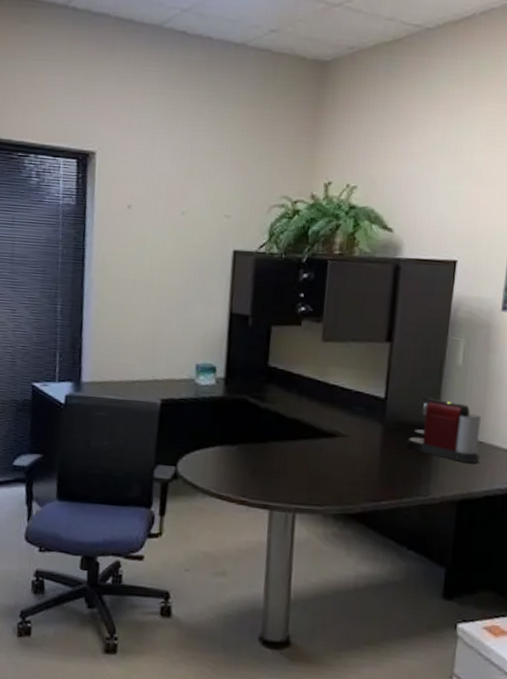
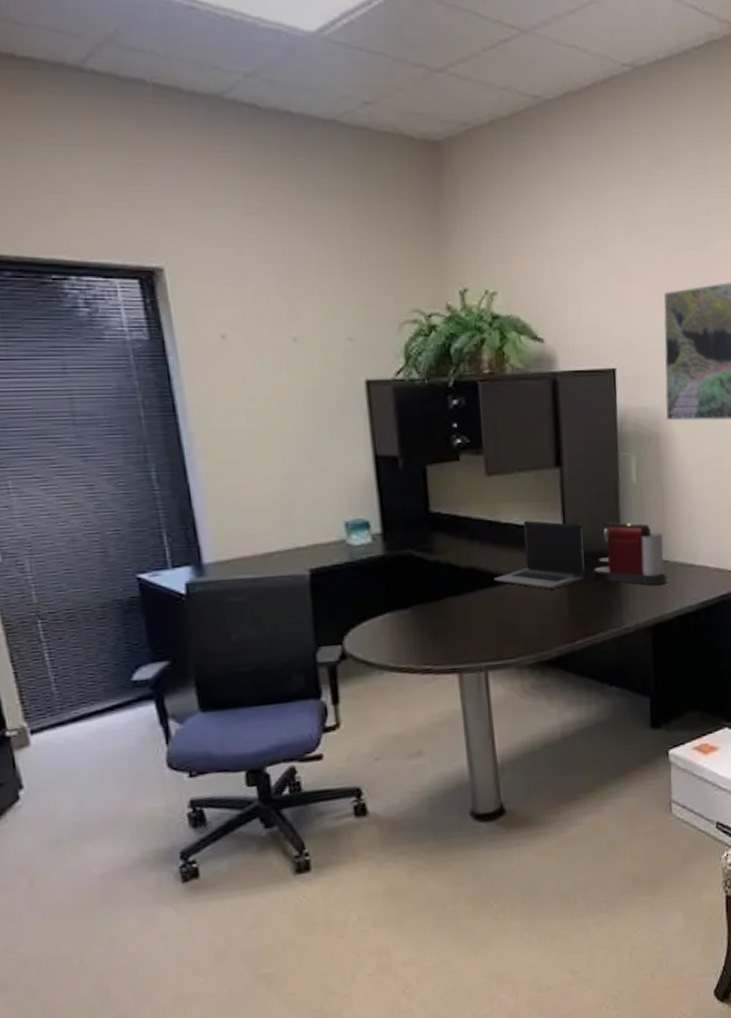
laptop computer: none [313,386,403,451] -> present [493,521,585,590]

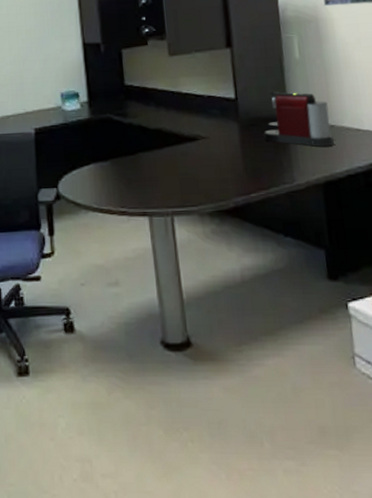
laptop computer: present [493,521,585,590] -> none [176,91,257,148]

